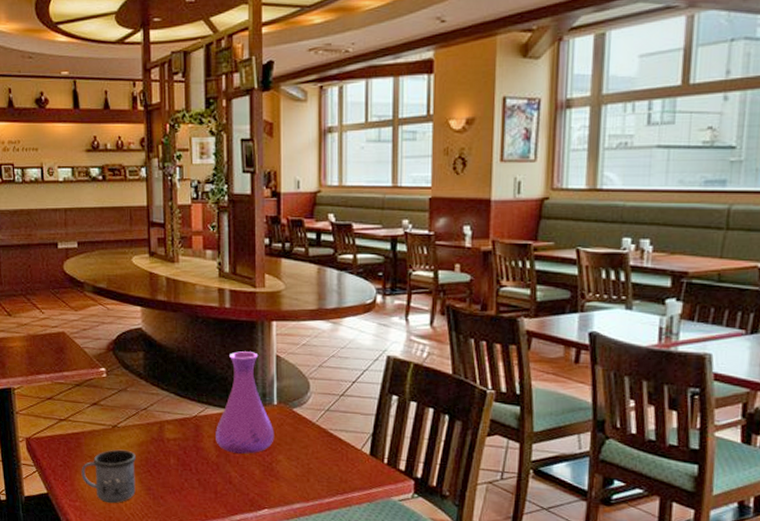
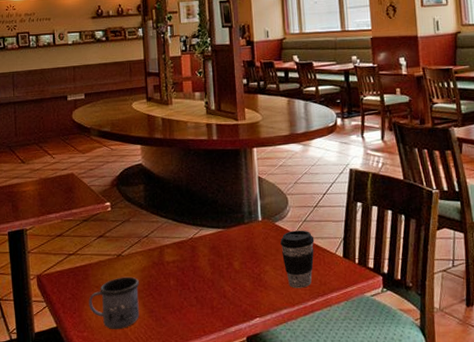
vase: present [216,351,274,454] -> none [210,176,261,269]
coffee cup: none [297,419,338,483] -> present [280,230,315,288]

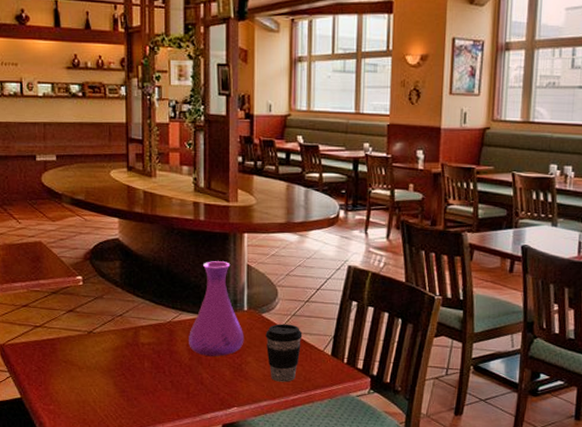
mug: present [88,276,140,330] -> none [56,354,111,406]
vase: none [210,176,261,269] -> present [189,261,244,357]

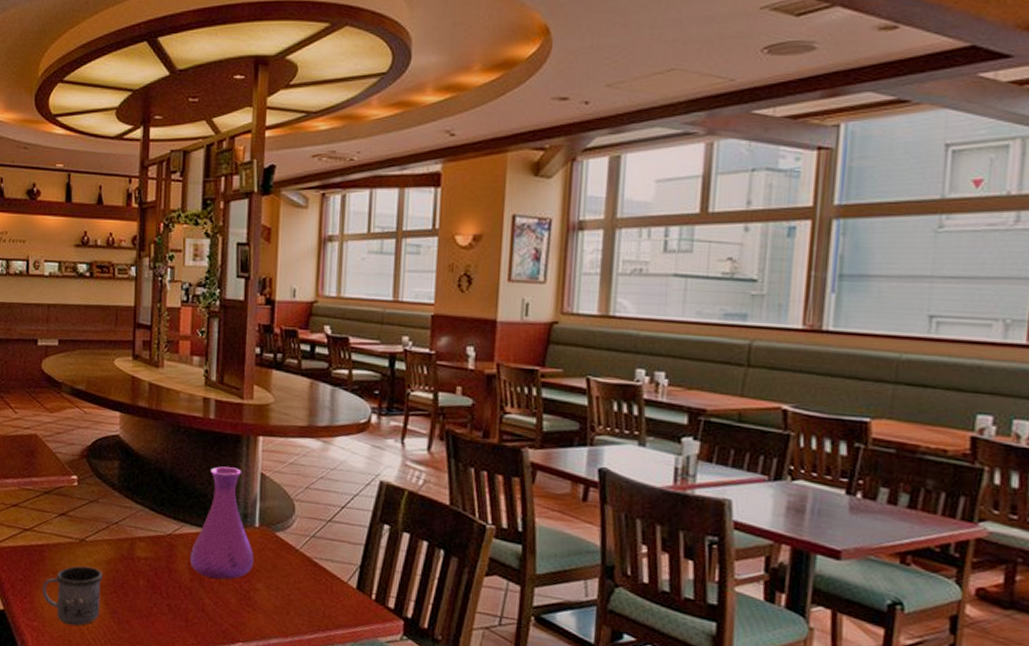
mug: none [56,354,111,406] -> present [42,566,103,626]
coffee cup: present [266,323,303,382] -> none [279,545,323,618]

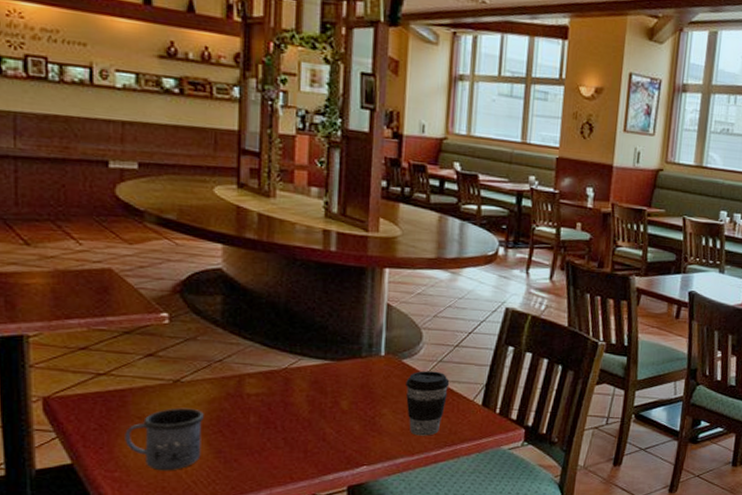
vase: present [190,466,254,580] -> none [309,298,380,408]
coffee cup: none [279,545,323,618] -> present [406,370,450,436]

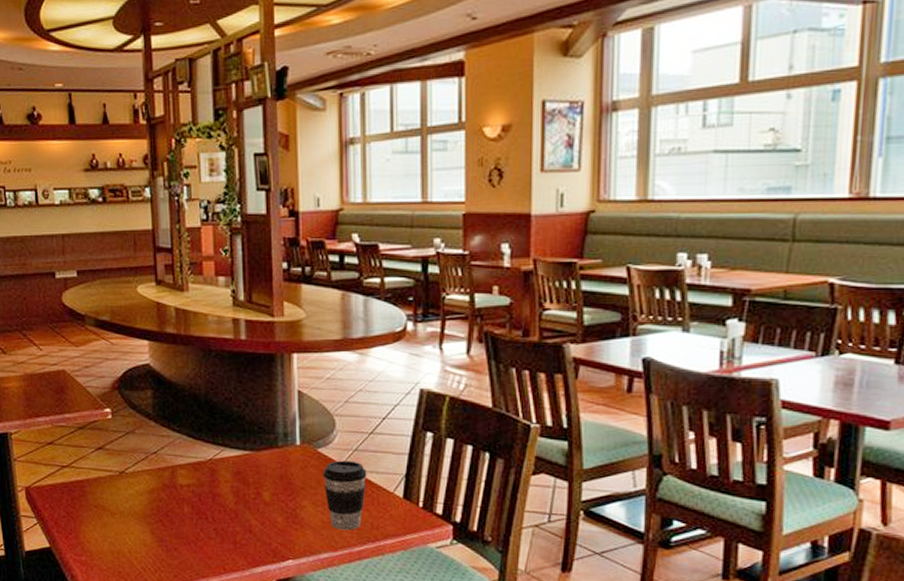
mug: present [125,408,204,471] -> none [86,497,147,557]

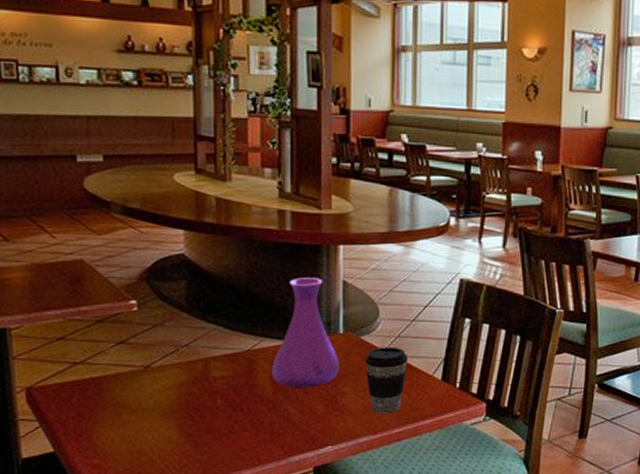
vase: none [233,387,298,500] -> present [272,278,340,388]

